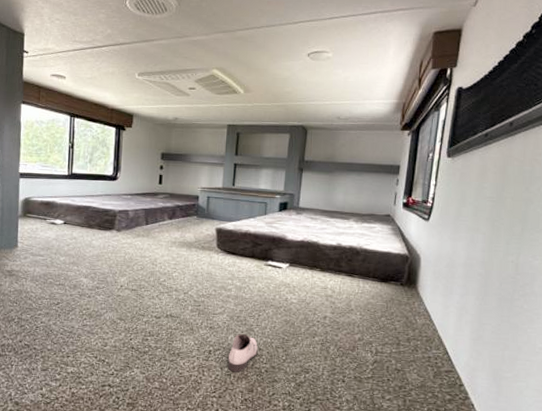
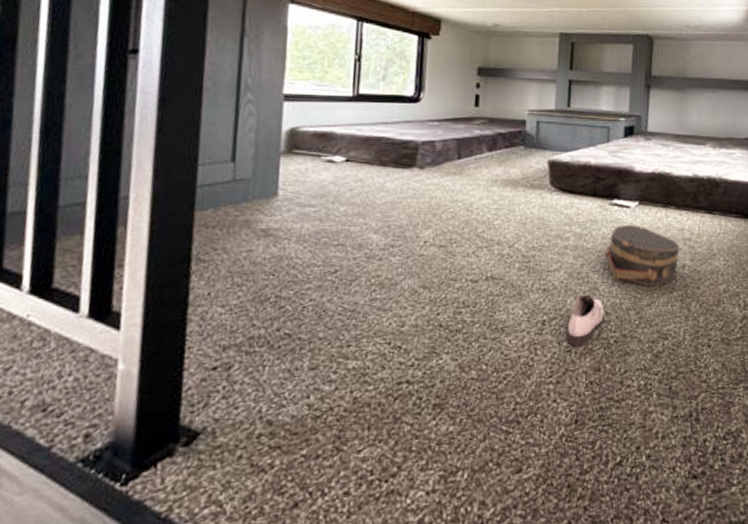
hat box: none [260,282,323,331] -> present [605,225,680,286]

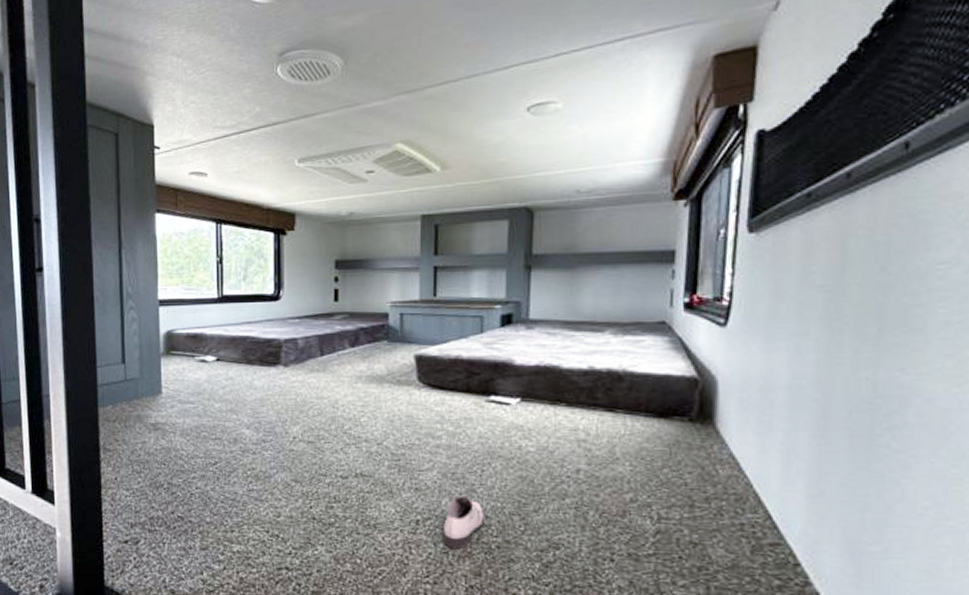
hat box: present [605,225,680,286] -> none [482,424,573,491]

